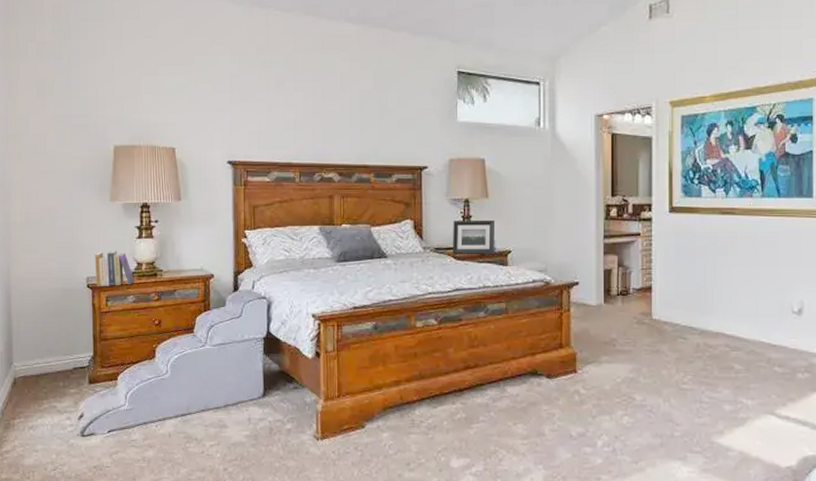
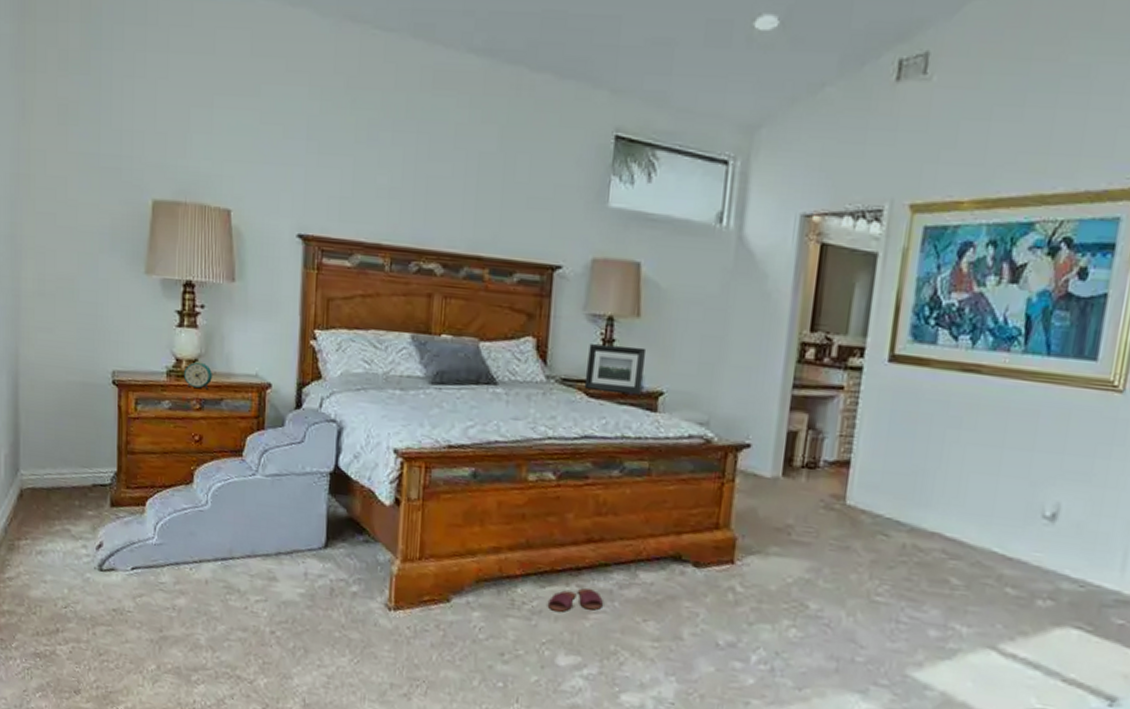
books: present [94,250,135,287] -> none [122,339,172,387]
alarm clock: none [143,263,167,284] -> present [183,361,212,388]
slippers: none [440,404,482,425] -> present [547,588,603,612]

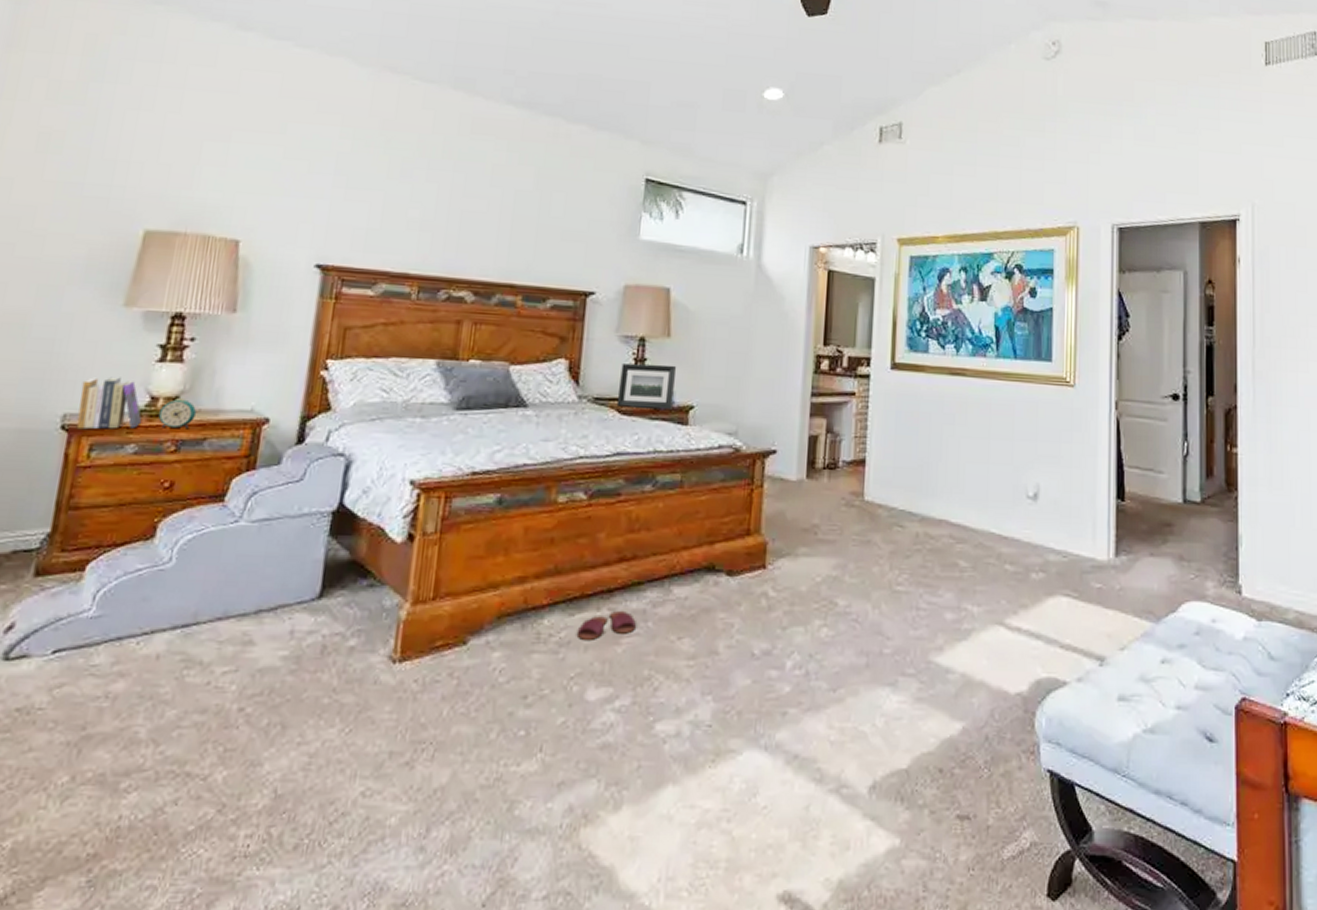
books: none [122,339,172,387] -> present [76,377,142,430]

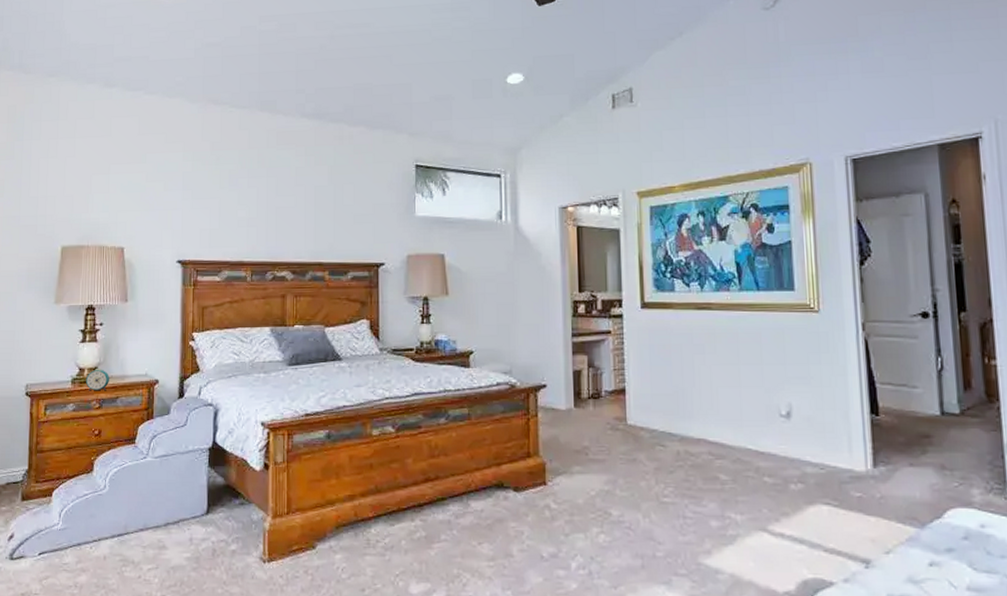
books: present [76,377,142,430] -> none [35,355,76,395]
slippers: present [576,610,636,640] -> none [397,521,443,545]
picture frame: present [616,363,677,409] -> none [410,318,456,355]

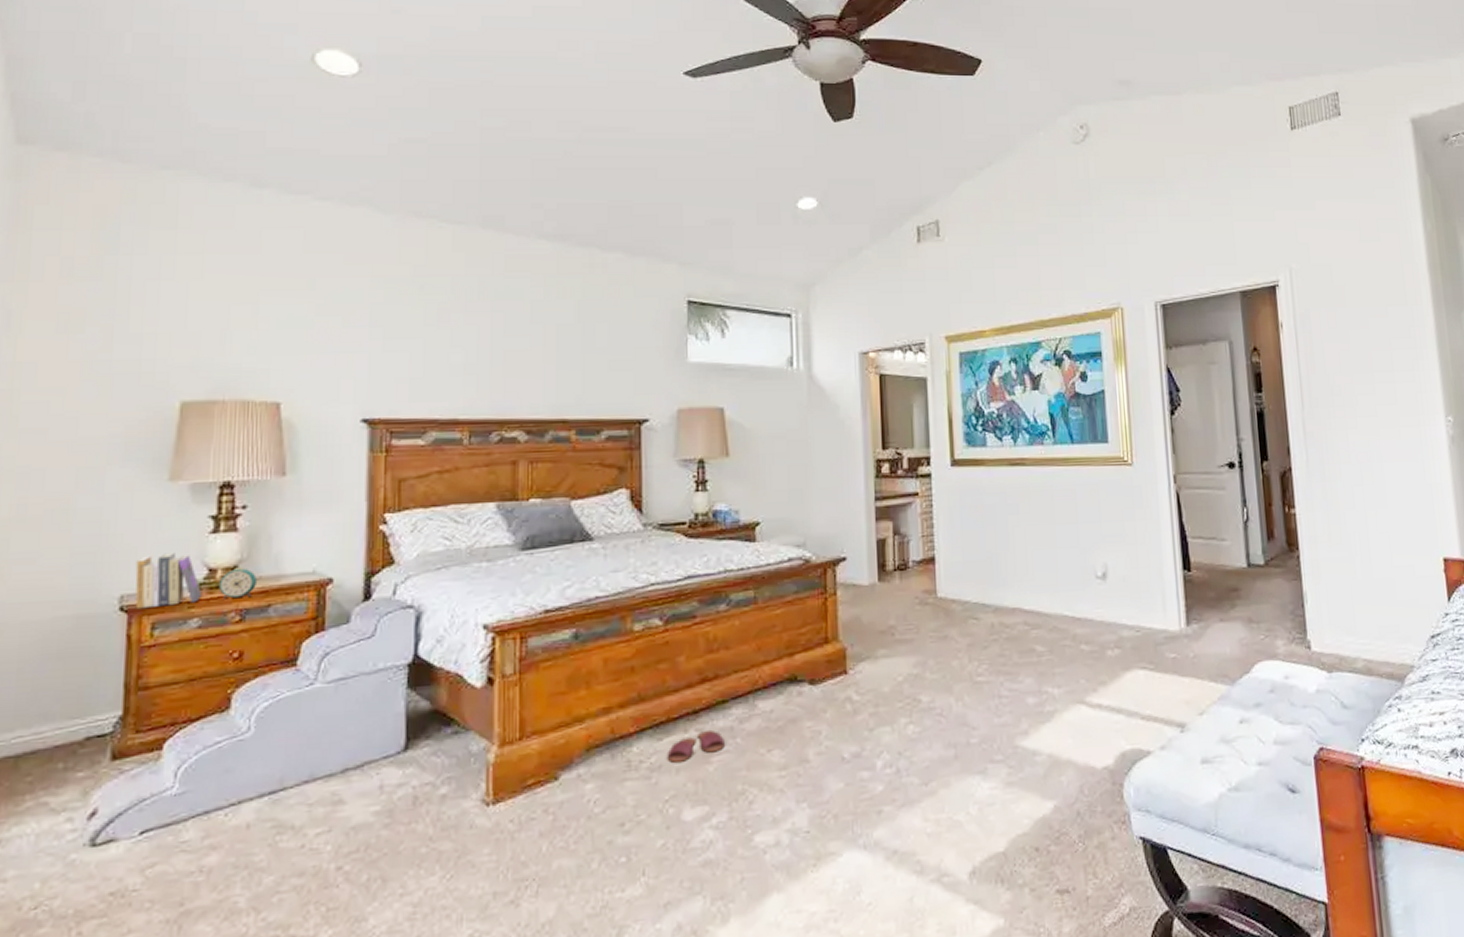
books: none [35,355,76,395] -> present [135,552,203,610]
slippers: none [397,521,443,545] -> present [667,729,725,763]

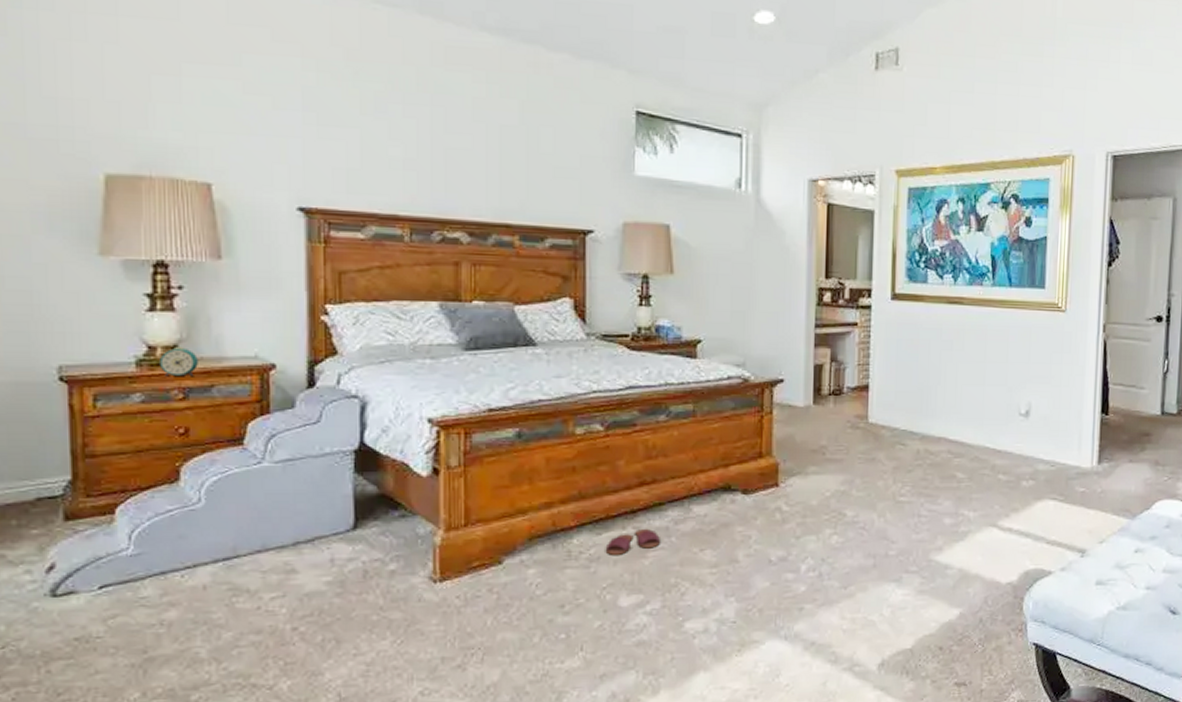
books: present [135,552,203,610] -> none [72,327,144,381]

